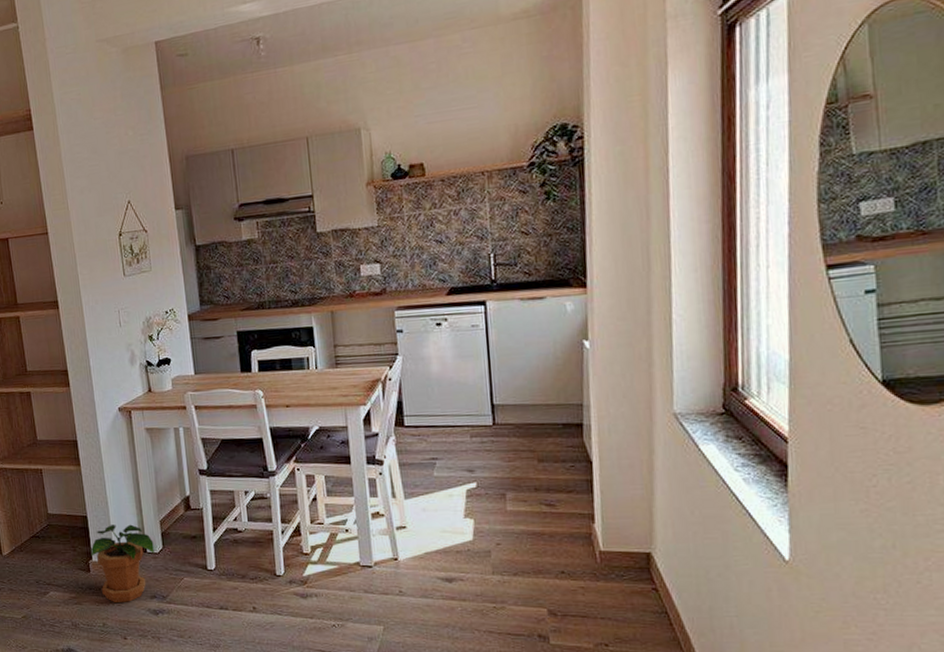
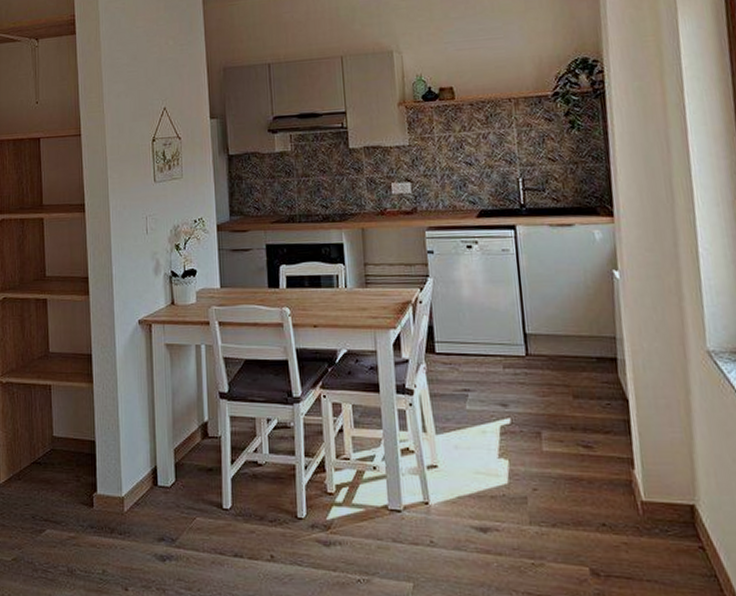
potted plant: present [89,524,155,602] -> none [94,452,166,545]

